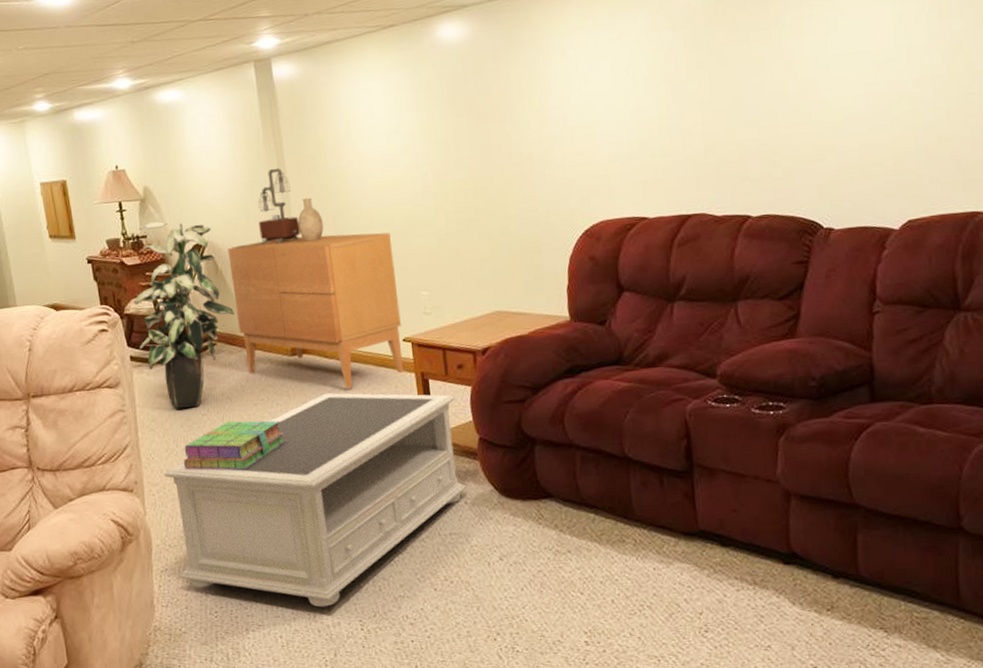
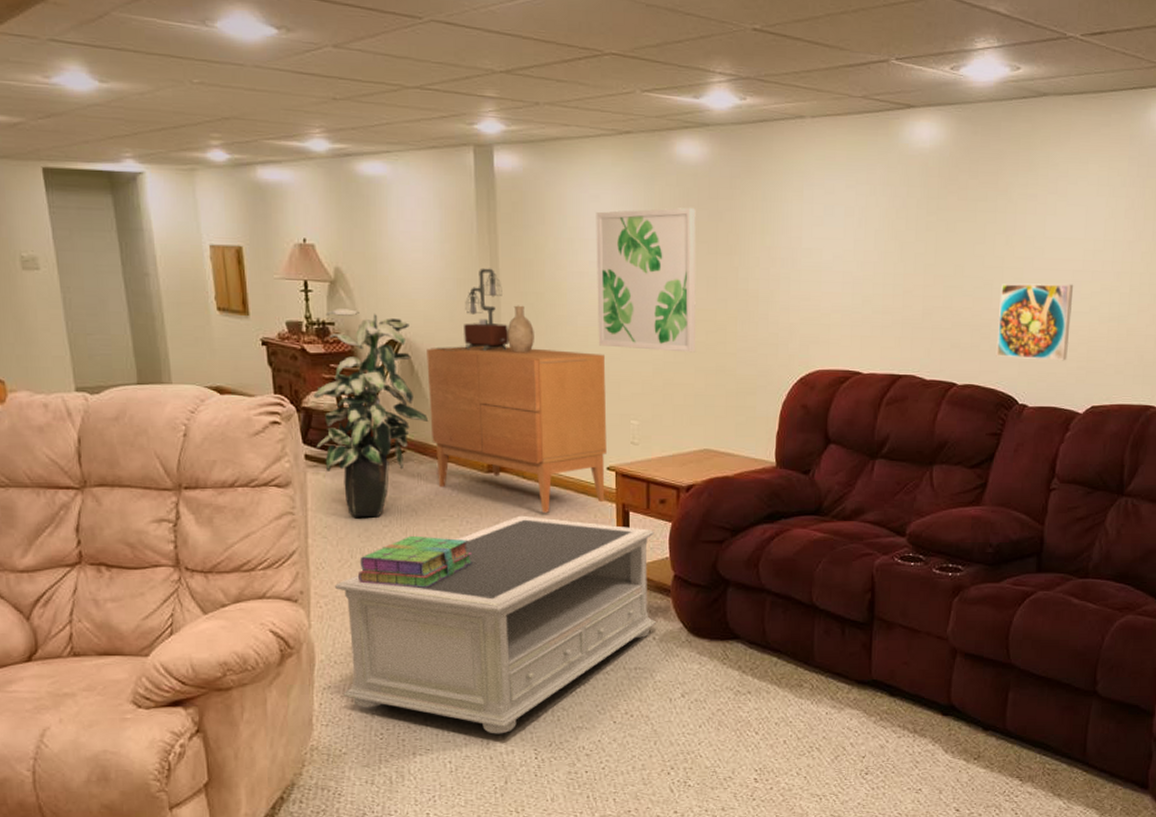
wall art: none [369,83,477,225] -> present [596,207,696,353]
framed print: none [786,98,872,183] -> present [996,283,1074,361]

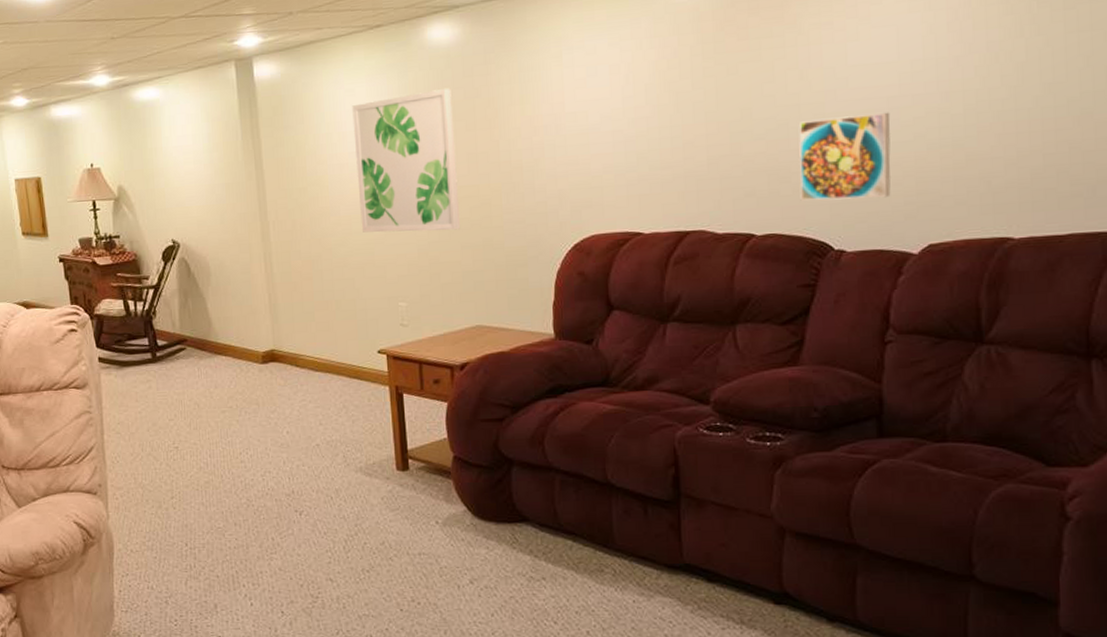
indoor plant: present [313,309,429,518] -> none [104,222,206,413]
coffee table: present [334,515,656,734] -> none [128,403,438,622]
stack of books: present [358,535,473,588] -> none [149,427,253,478]
sideboard: present [427,345,607,513] -> none [201,240,378,399]
table lamp: present [436,268,508,351] -> none [210,170,276,252]
decorative vase: present [507,305,534,353] -> none [273,201,300,247]

